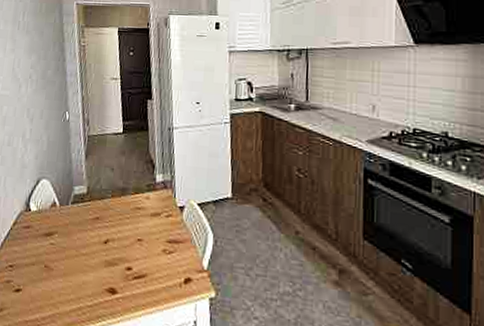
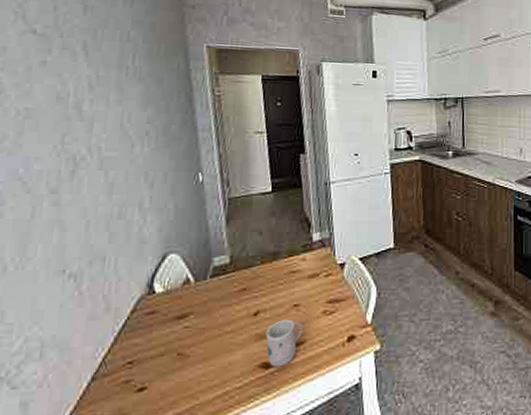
mug: none [112,251,145,295] -> present [265,319,303,367]

